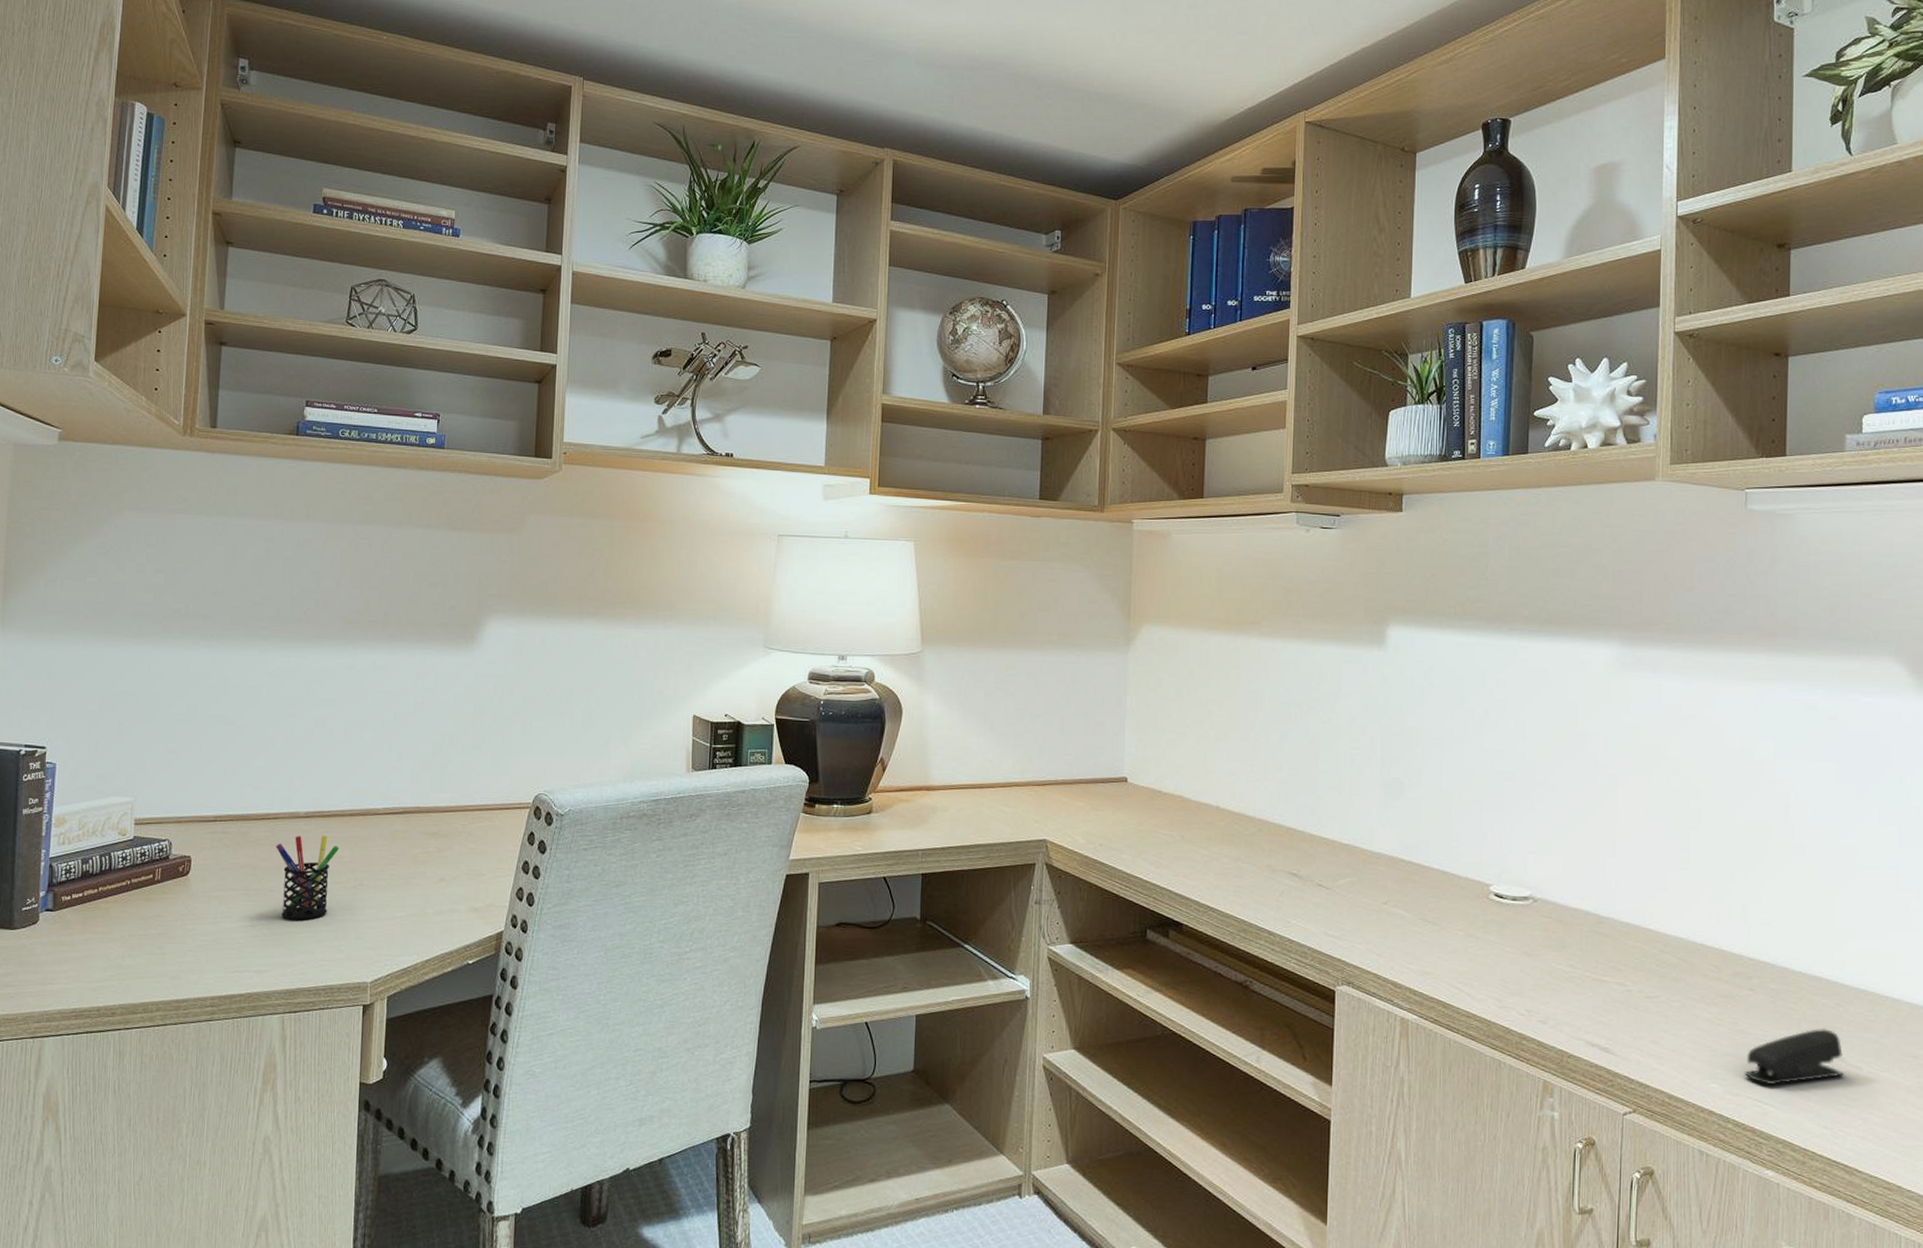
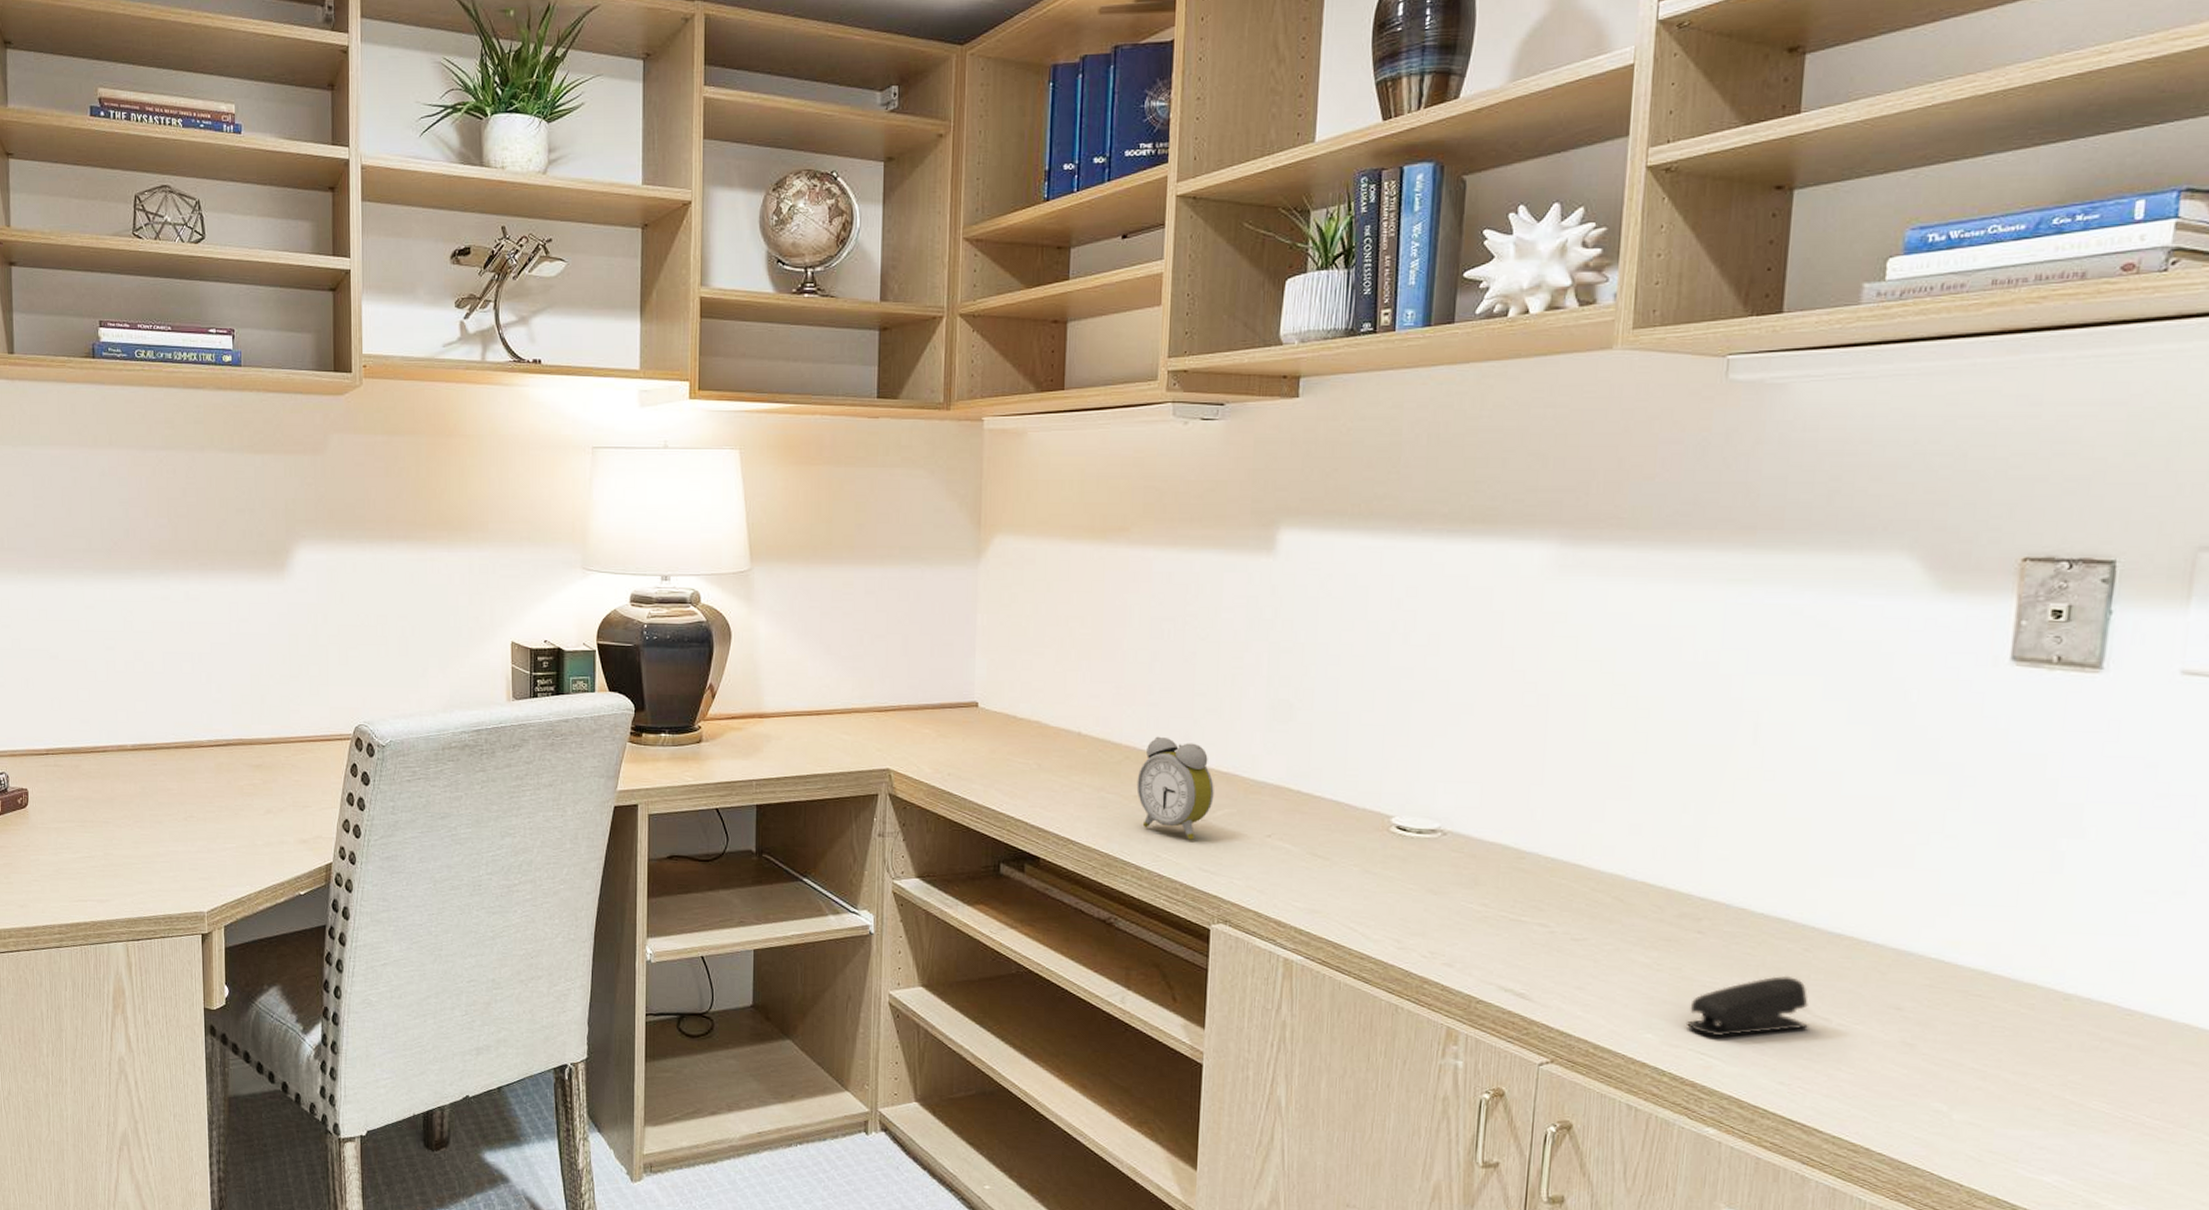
pen holder: present [276,835,339,920] -> none [107,768,167,851]
alarm clock: none [1269,810,1337,907] -> present [1136,736,1214,840]

